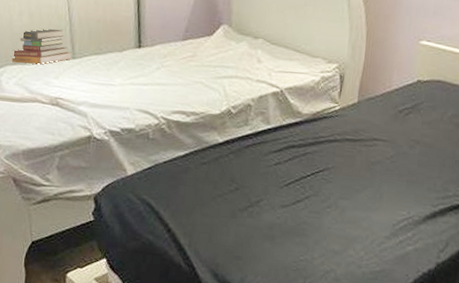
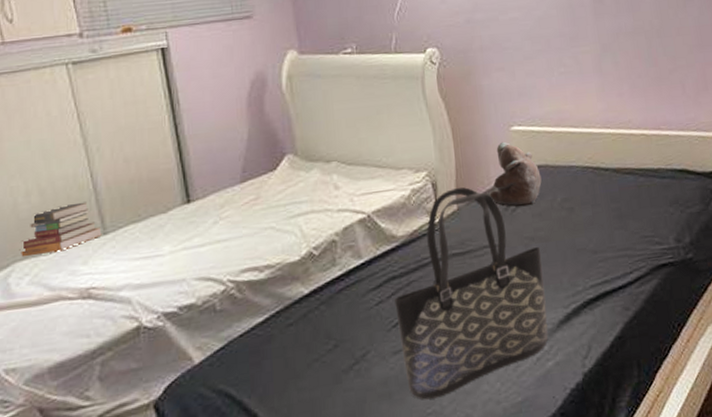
tote bag: none [288,83,423,250] -> present [395,187,549,400]
stuffed animal: none [388,52,438,113] -> present [489,141,542,207]

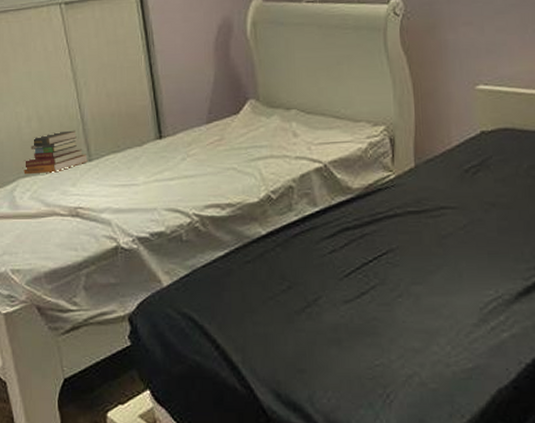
tote bag: present [395,187,549,400] -> none [347,144,505,351]
stuffed animal: present [489,141,542,207] -> none [449,100,507,170]

